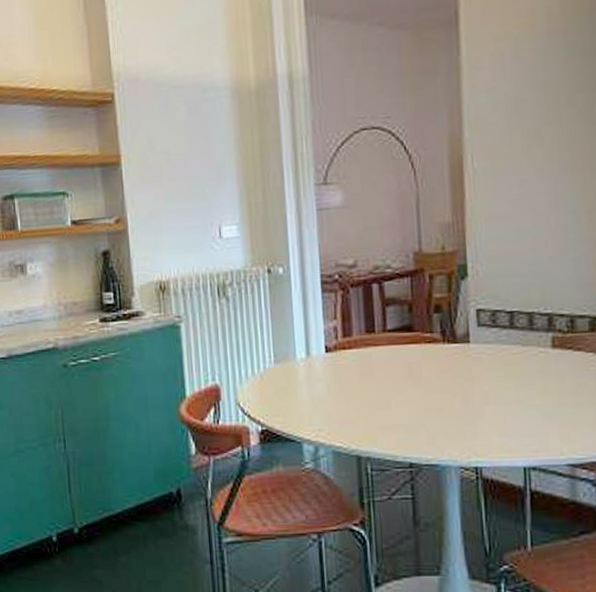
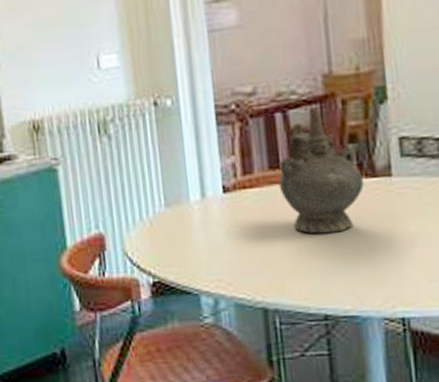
ceremonial vessel: none [373,280,446,392] -> present [278,107,364,234]

